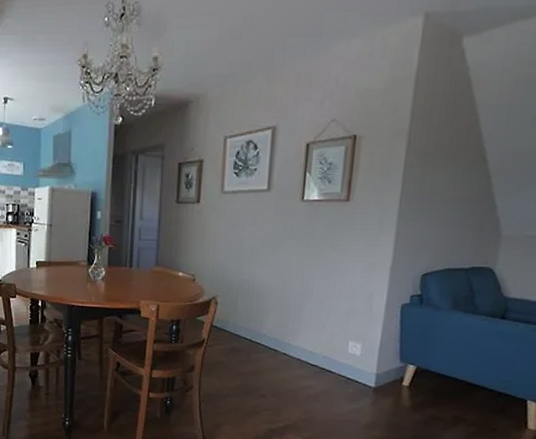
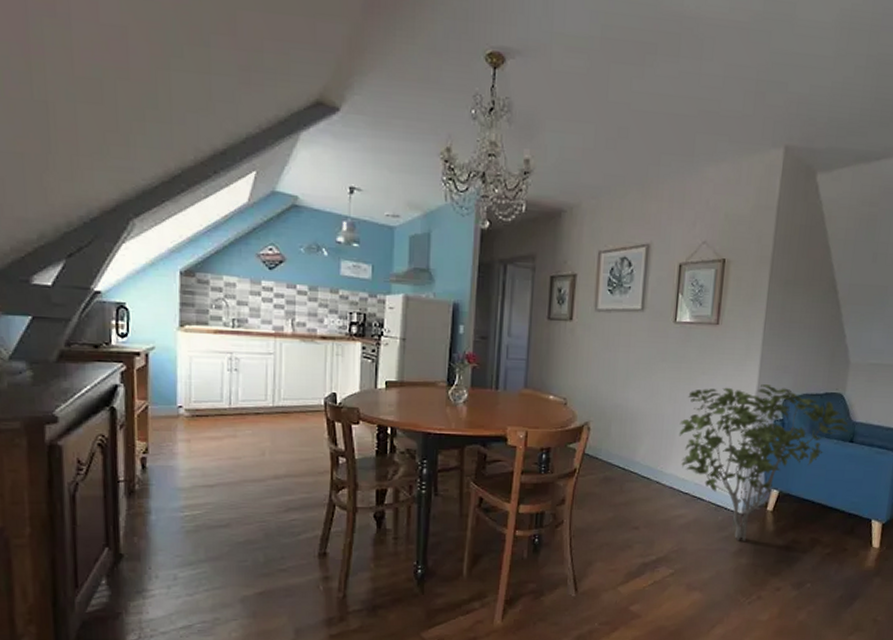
shrub: none [306,259,501,415] -> present [678,384,850,541]

